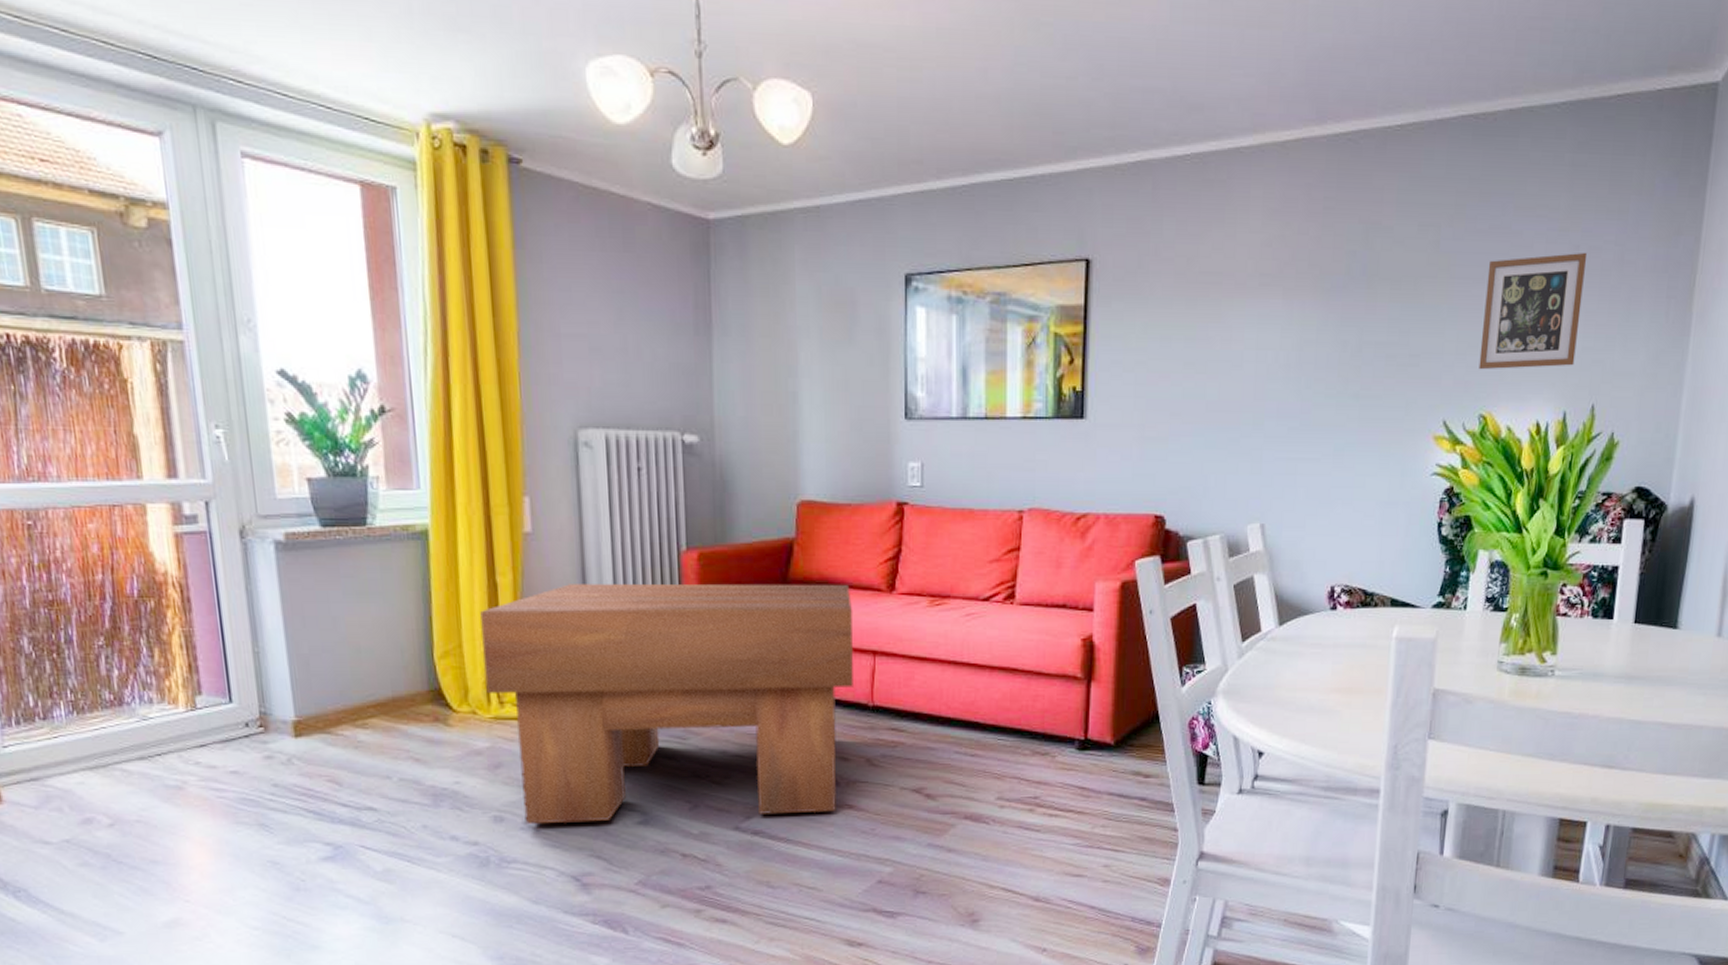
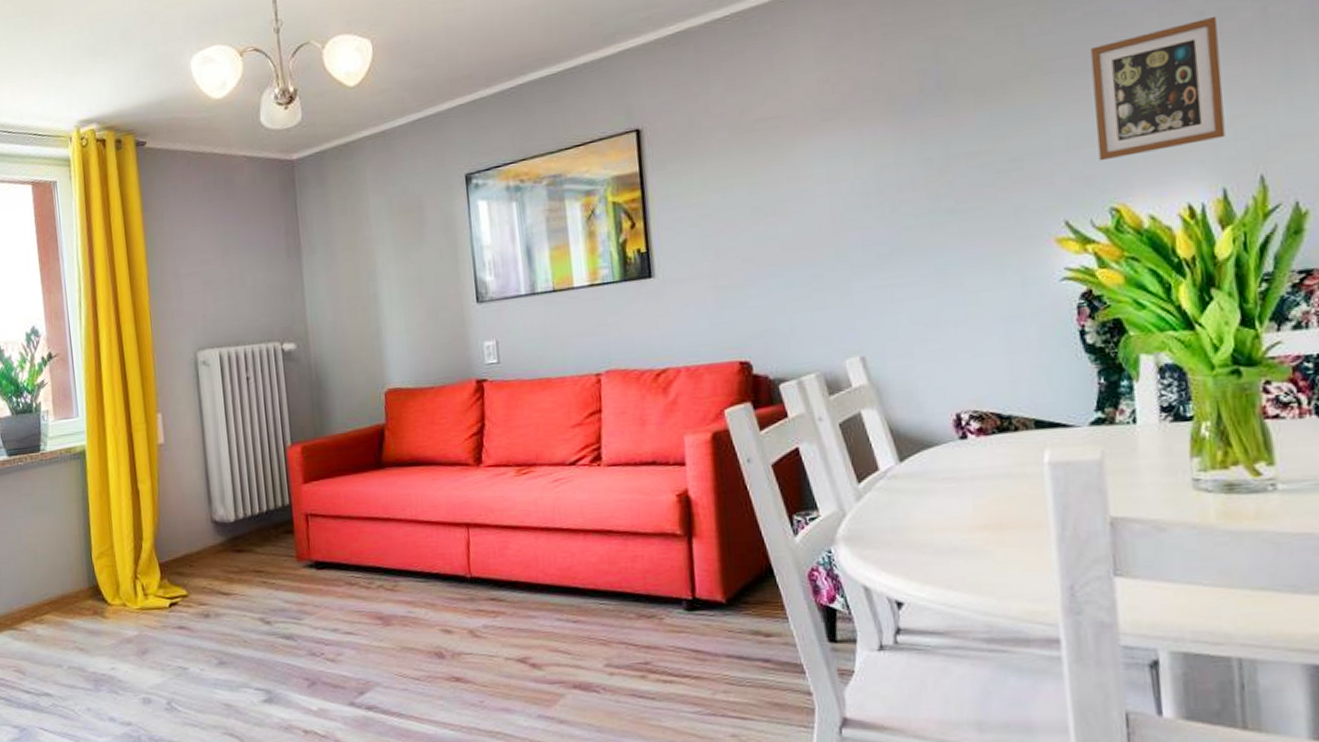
coffee table: present [480,584,854,825] -> none [127,462,450,705]

